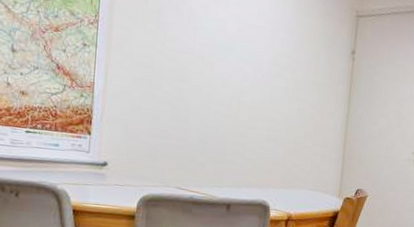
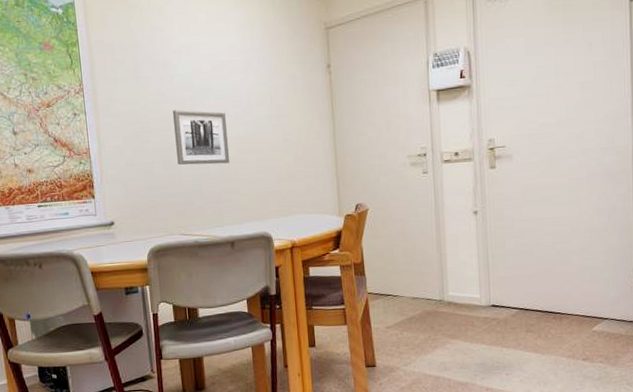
wall art: none [186,62,244,126] -> present [172,109,230,165]

